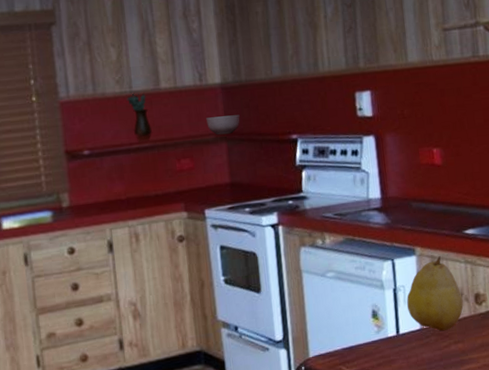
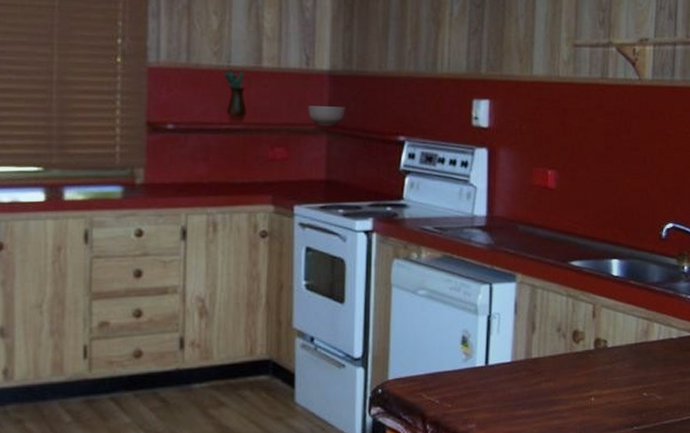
fruit: present [406,256,464,332] -> none [499,286,560,367]

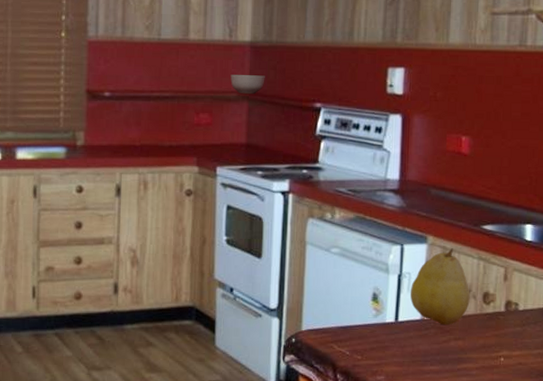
vase: present [223,68,247,123] -> none [153,41,175,91]
fruit: none [499,286,560,367] -> present [410,248,470,326]

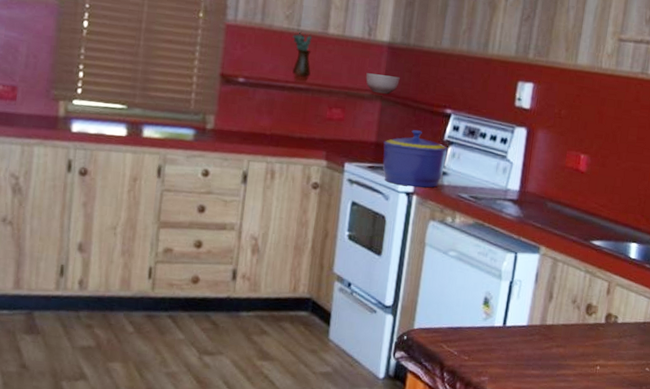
vase: none [153,41,175,91] -> present [292,32,312,83]
cooking pot: none [253,126,322,186] -> present [382,129,449,188]
fruit: present [410,248,470,326] -> none [519,260,575,333]

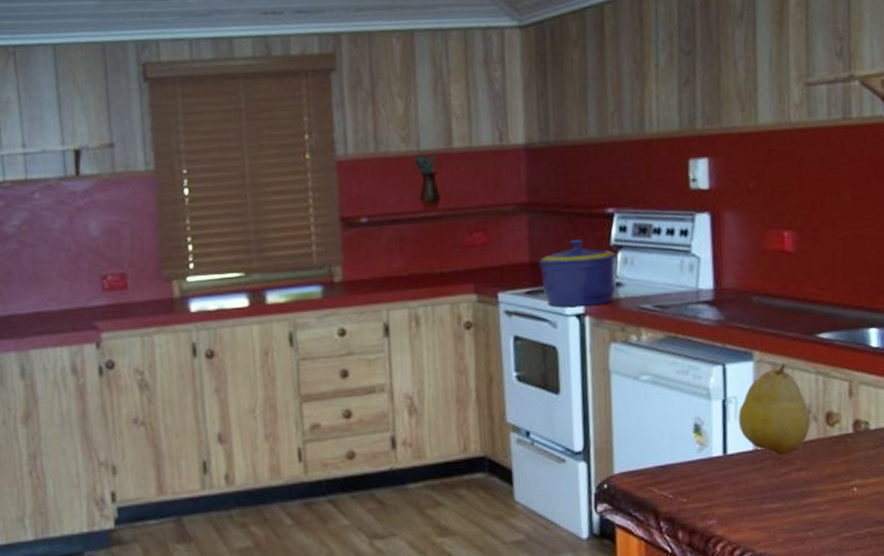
bowl: present [365,73,400,95] -> none [505,182,546,206]
fruit: none [519,260,575,333] -> present [738,363,810,455]

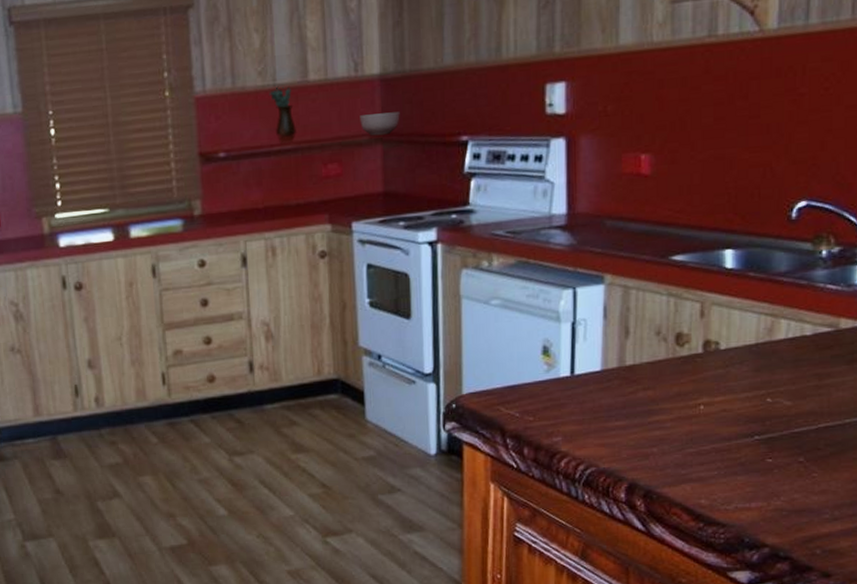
bowl: none [505,182,546,206] -> present [359,111,400,136]
cooking pot: present [538,238,618,308] -> none [391,167,471,236]
fruit: present [738,363,810,455] -> none [586,286,660,375]

